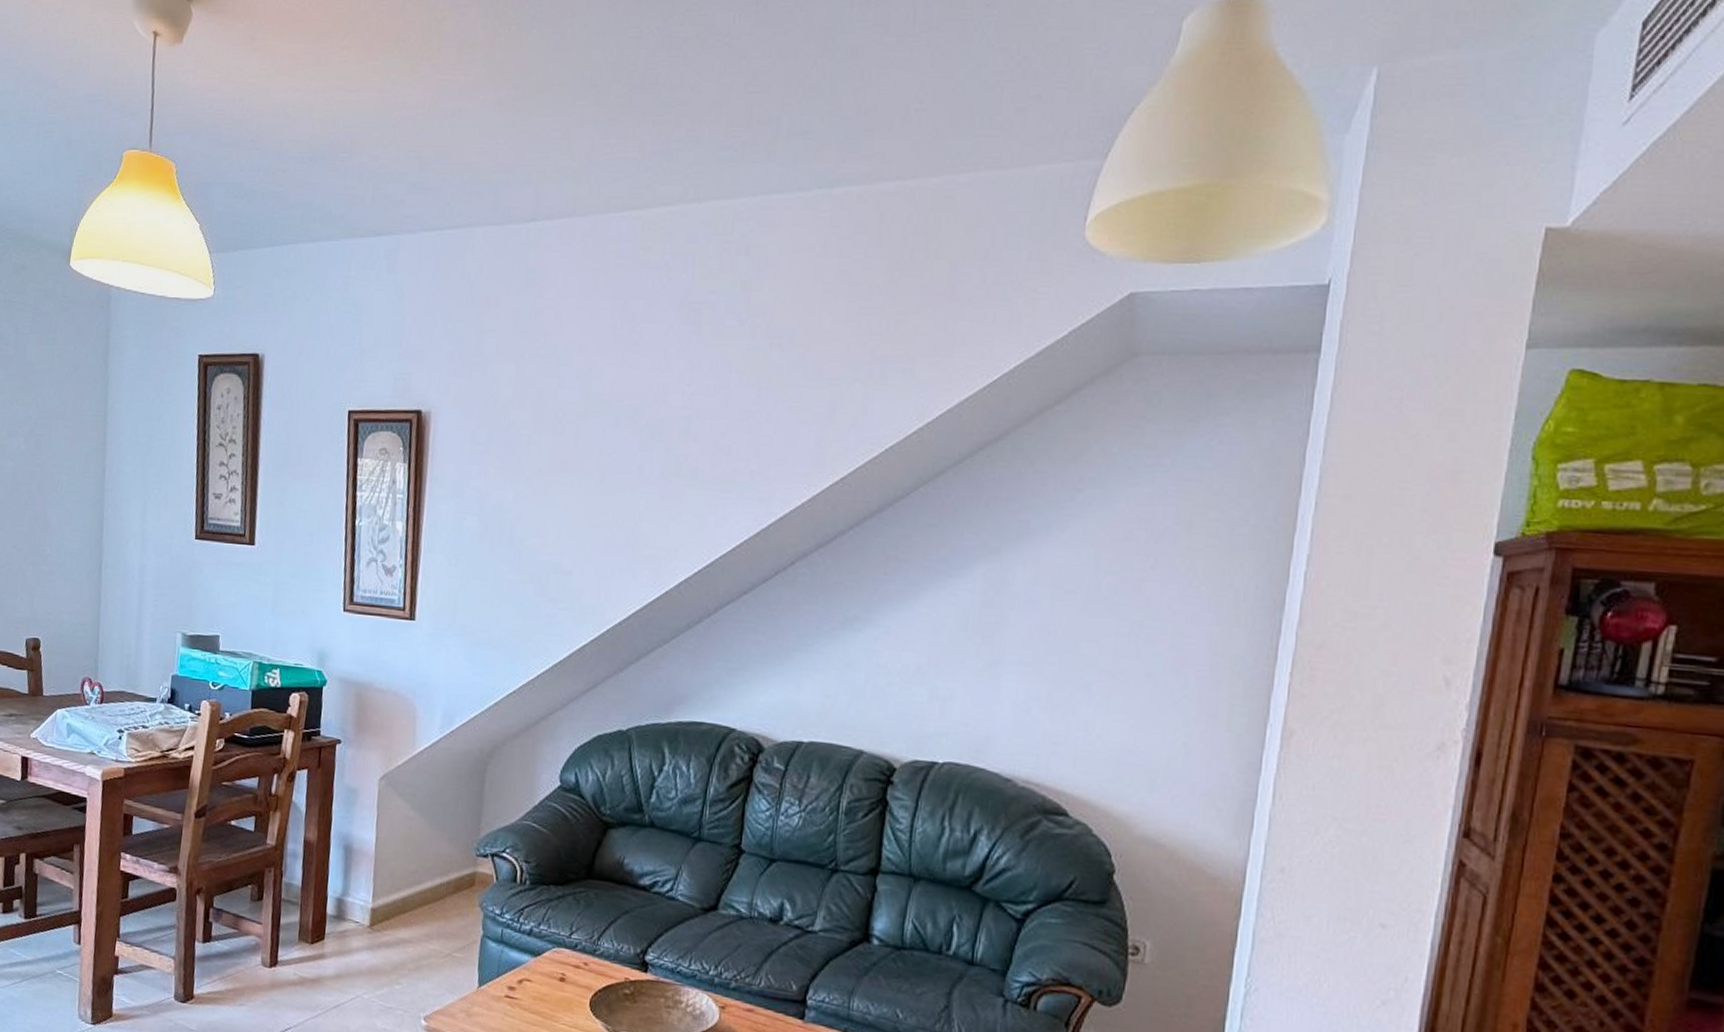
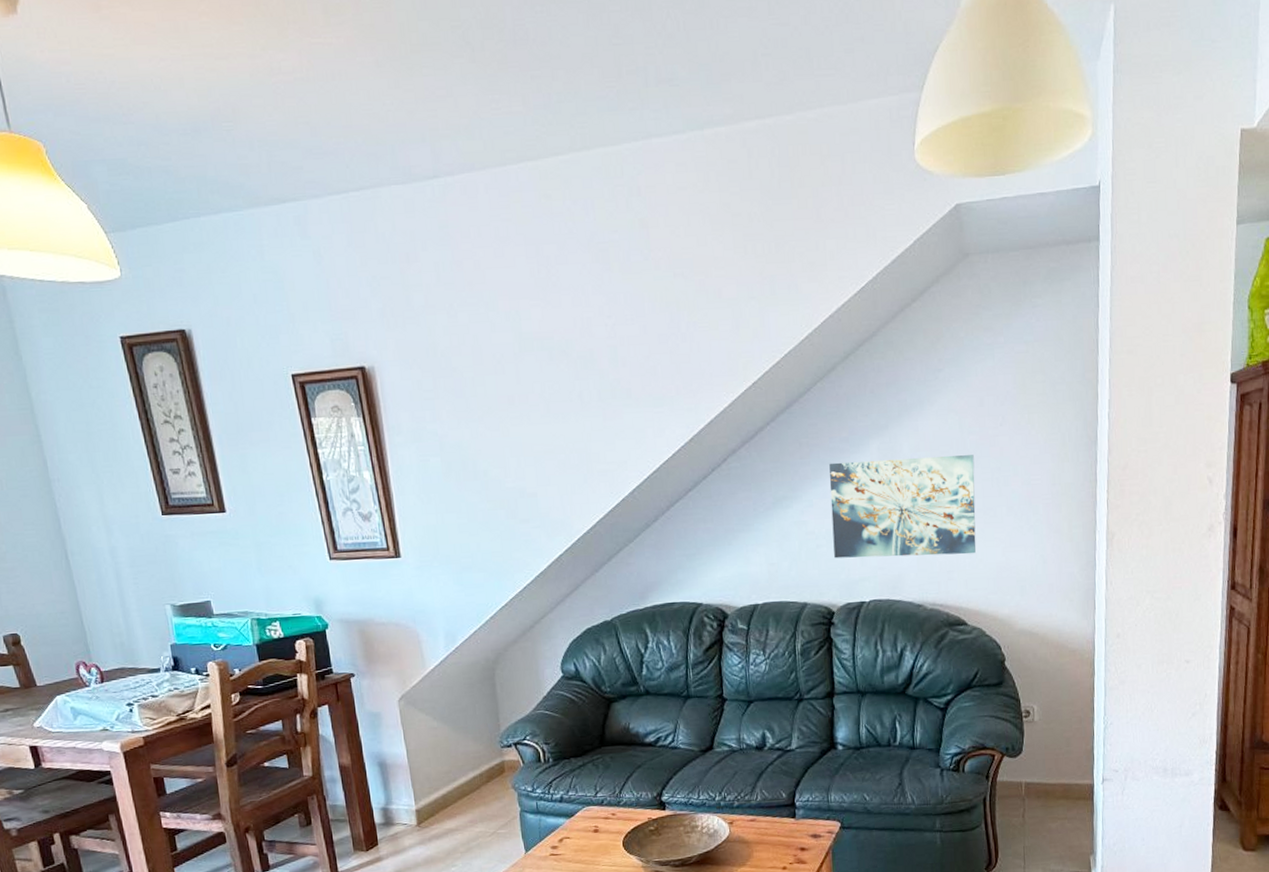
wall art: none [907,584,1109,726] -> present [829,455,976,559]

